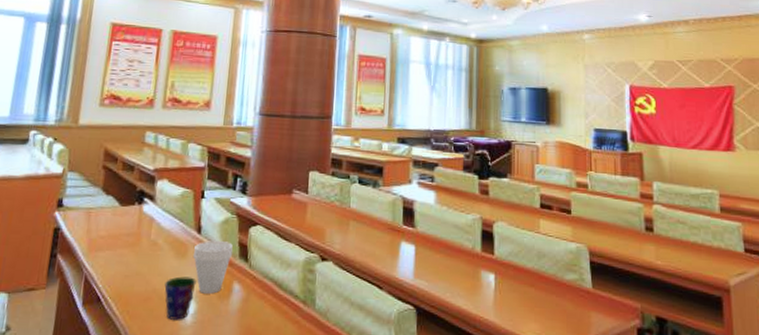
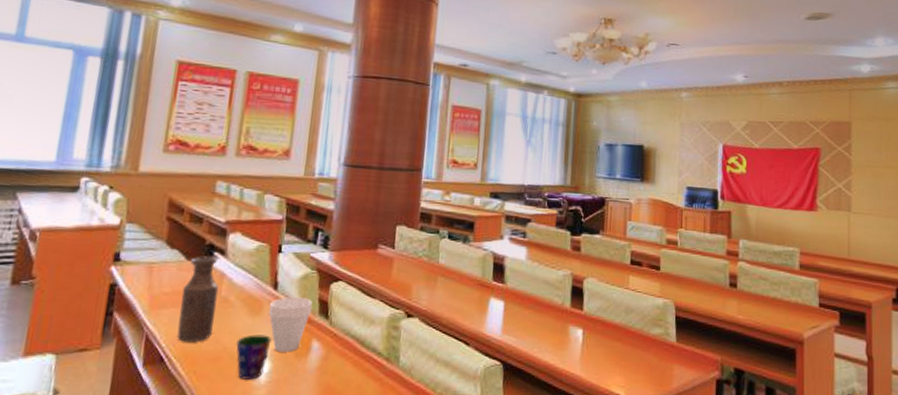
bottle: none [112,201,149,284] -> present [177,256,219,343]

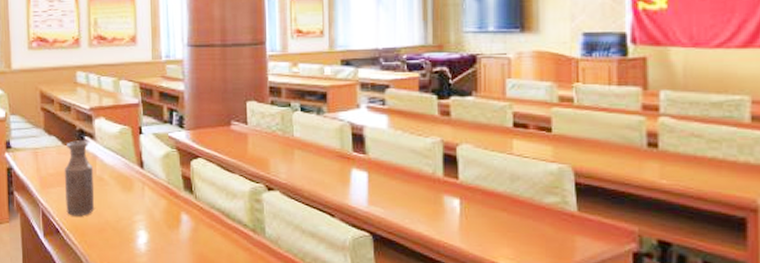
cup: present [236,334,272,380] -> none [116,209,145,249]
cup: present [269,297,312,352] -> none [139,175,176,224]

